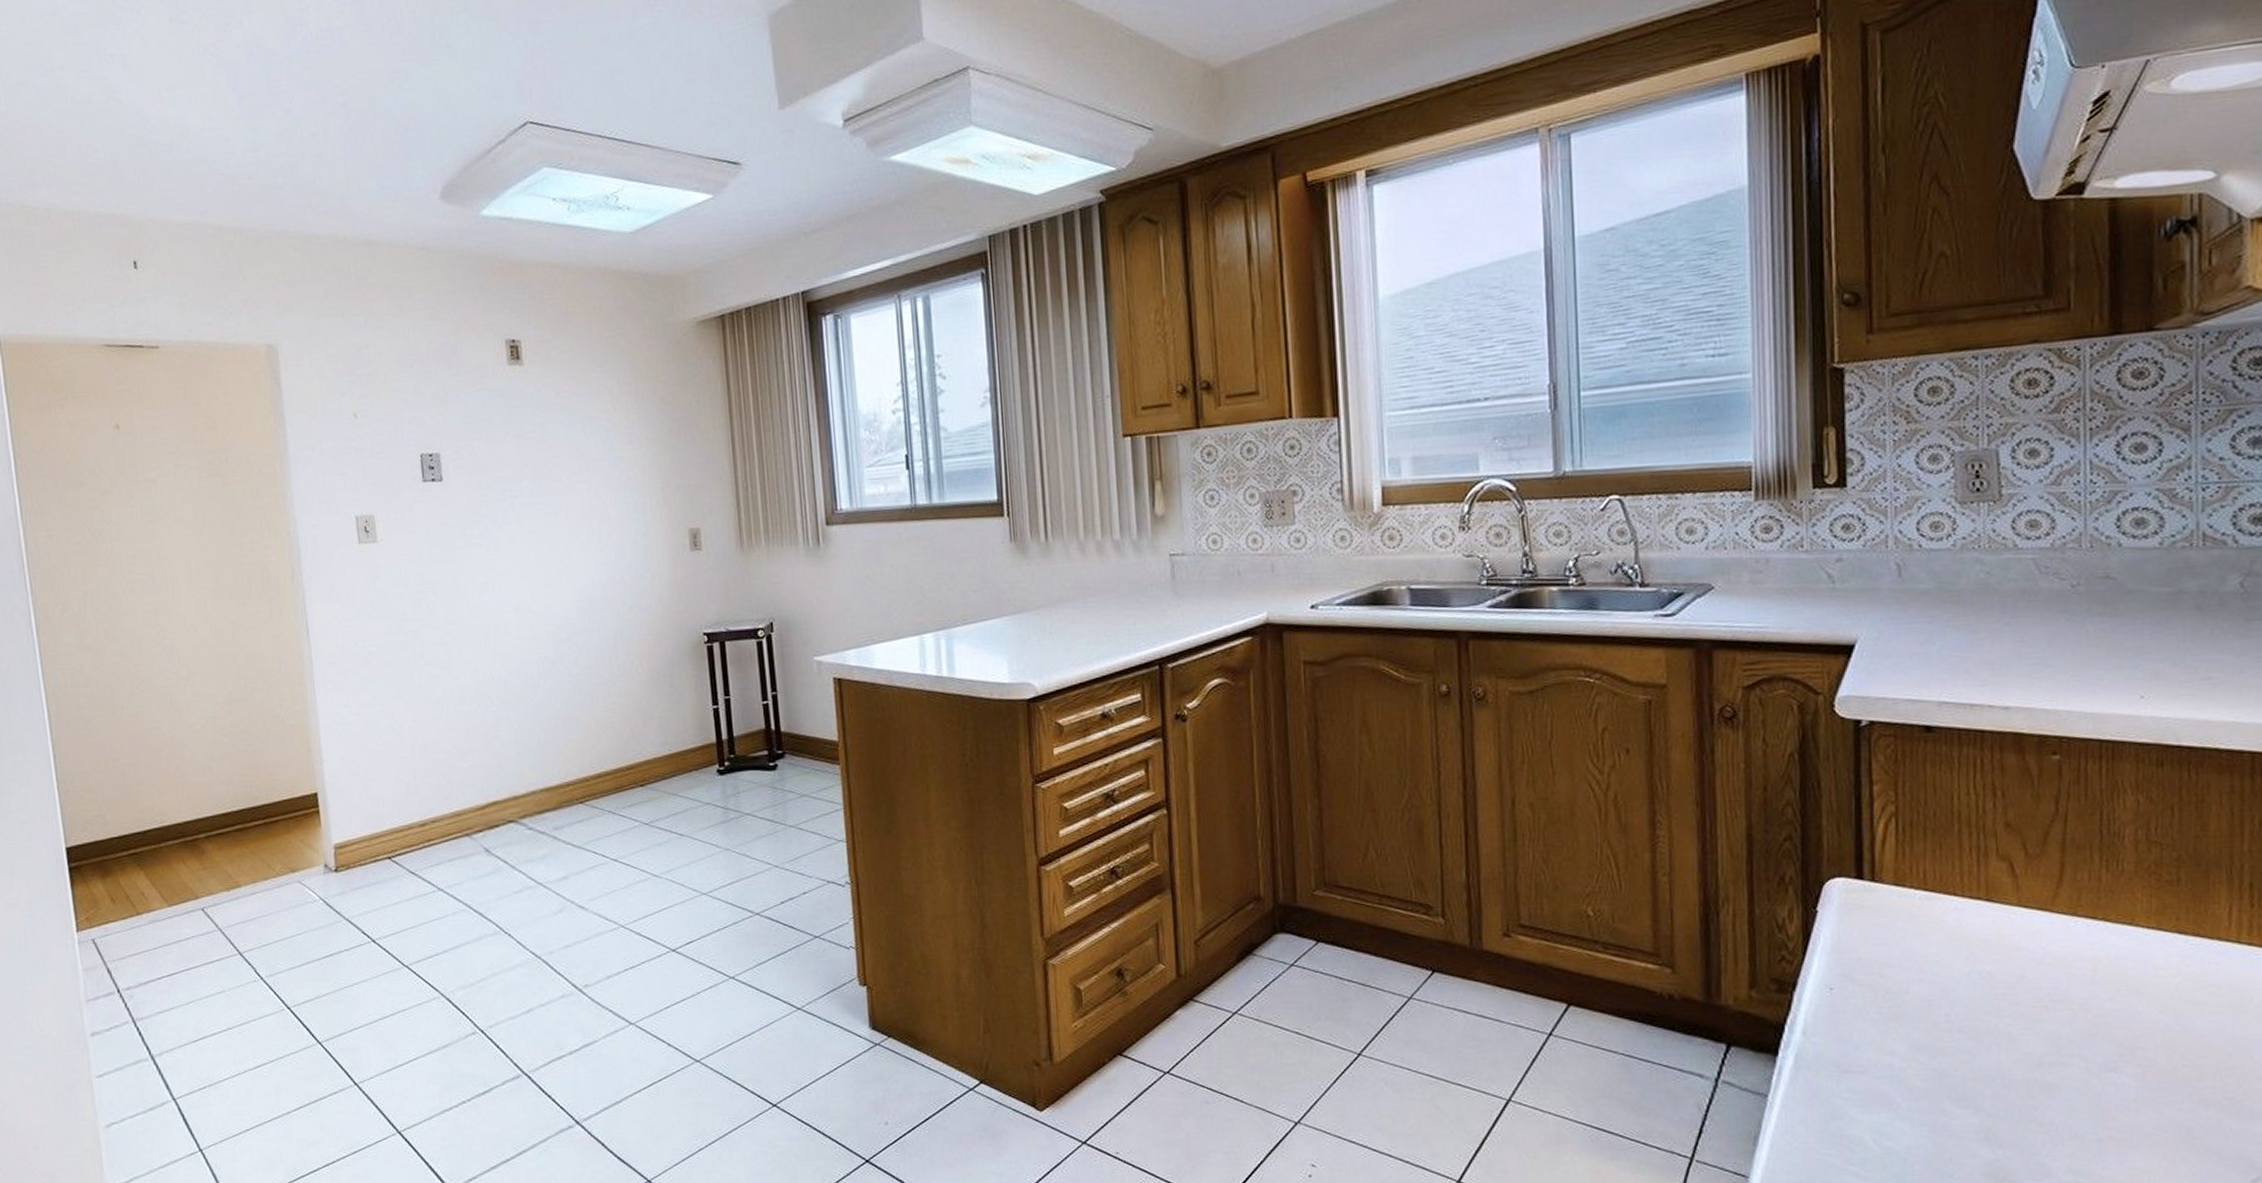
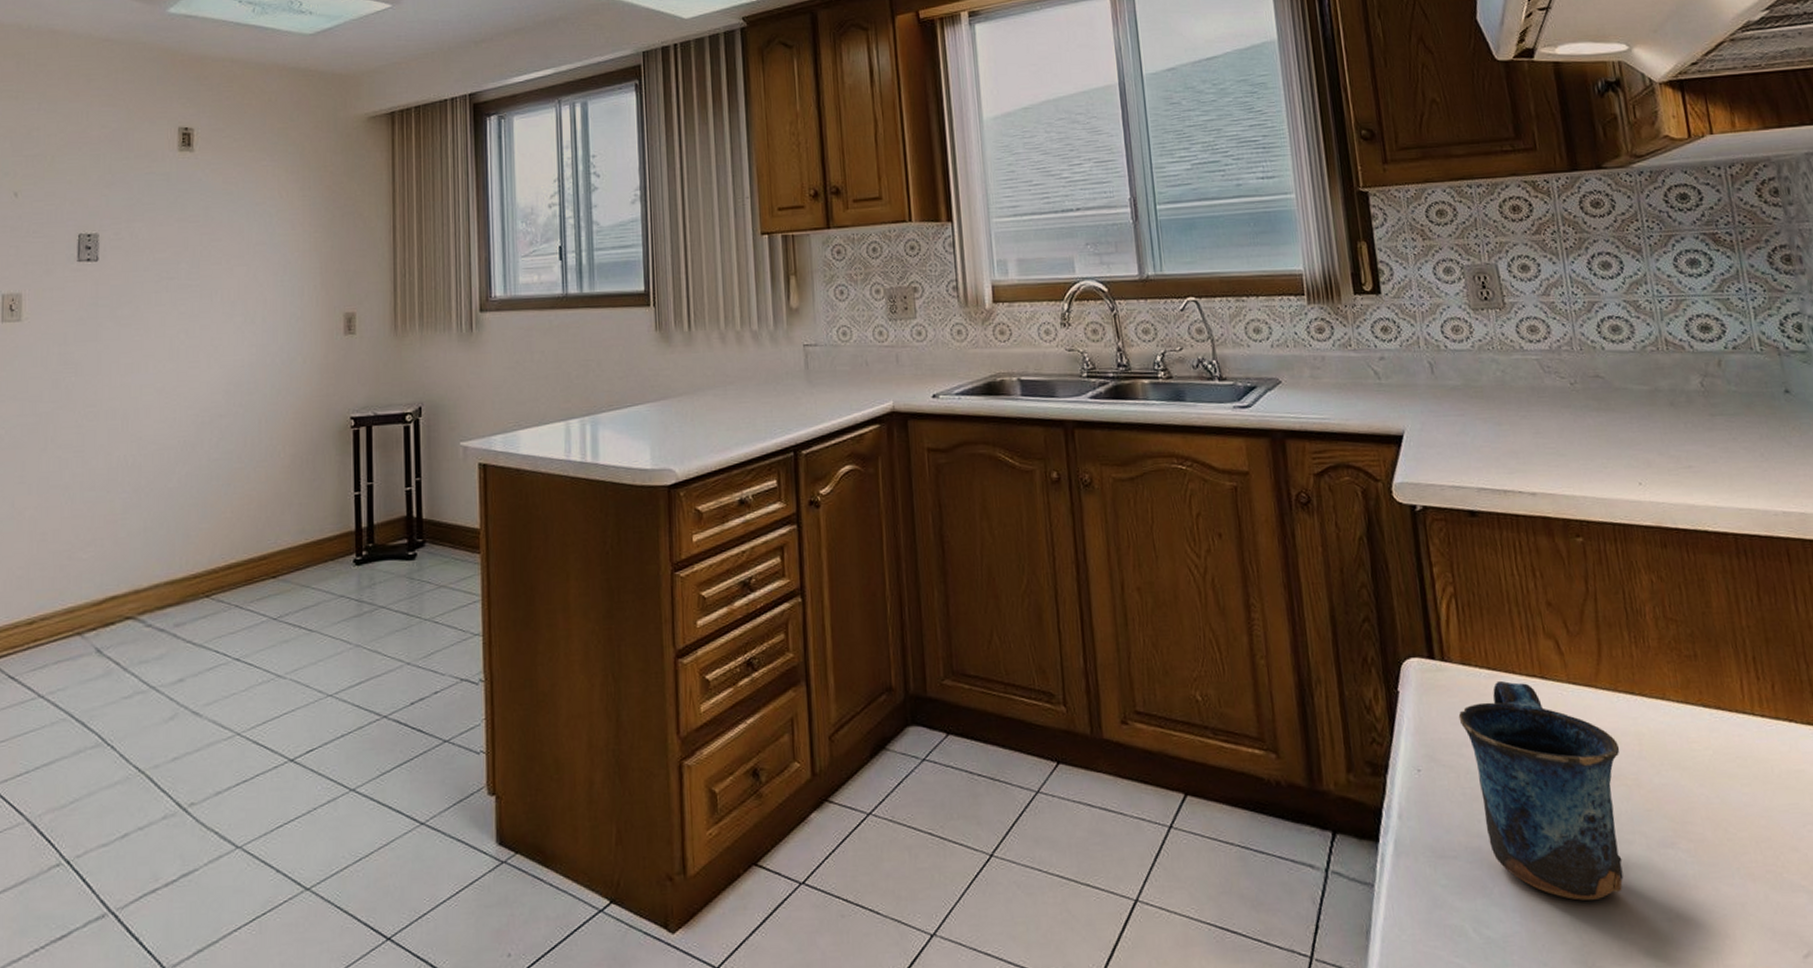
mug: none [1884,902,2070,1118] -> present [1458,680,1624,901]

